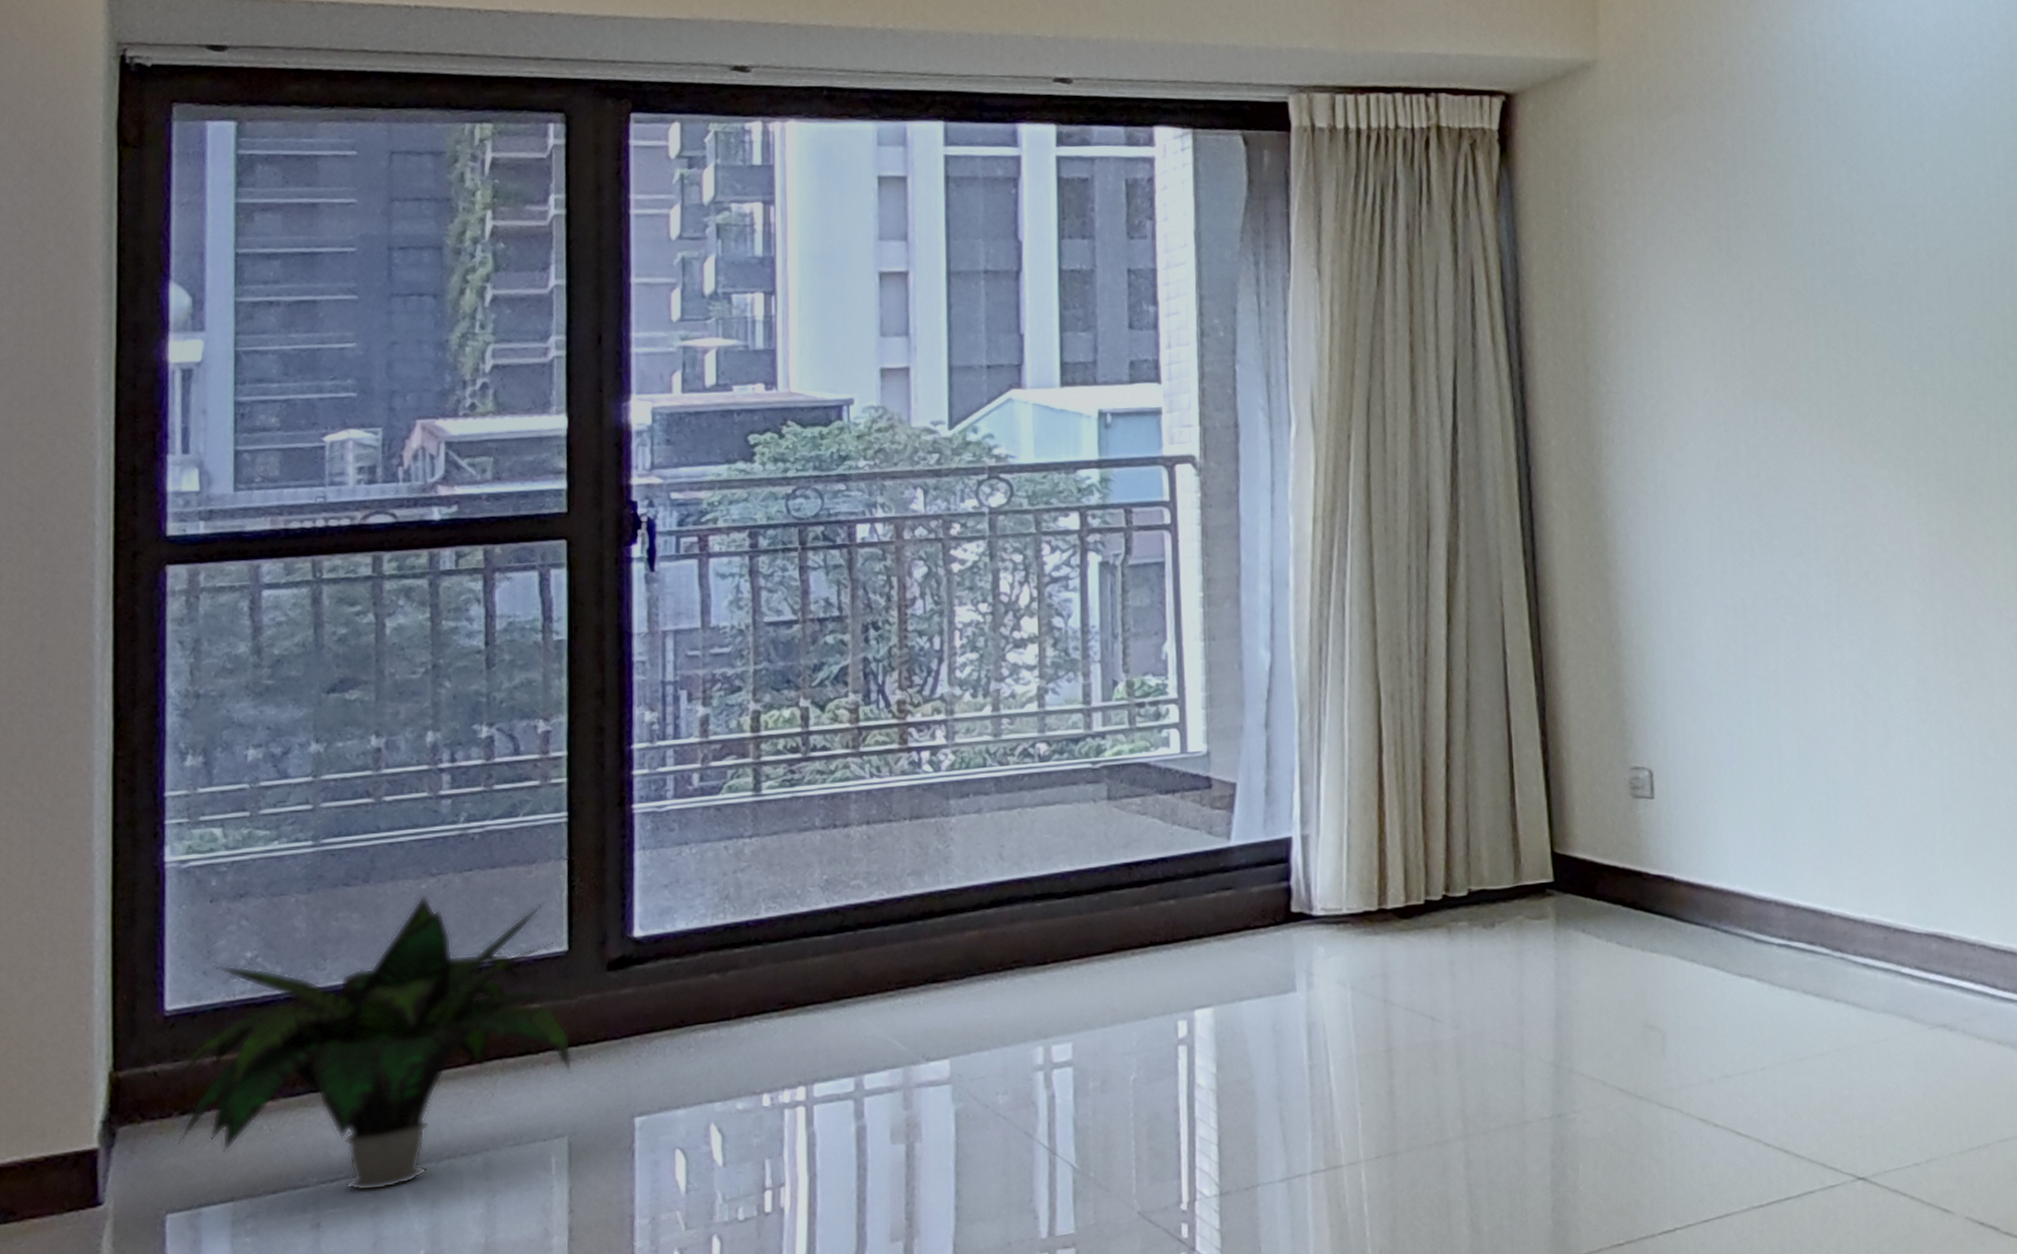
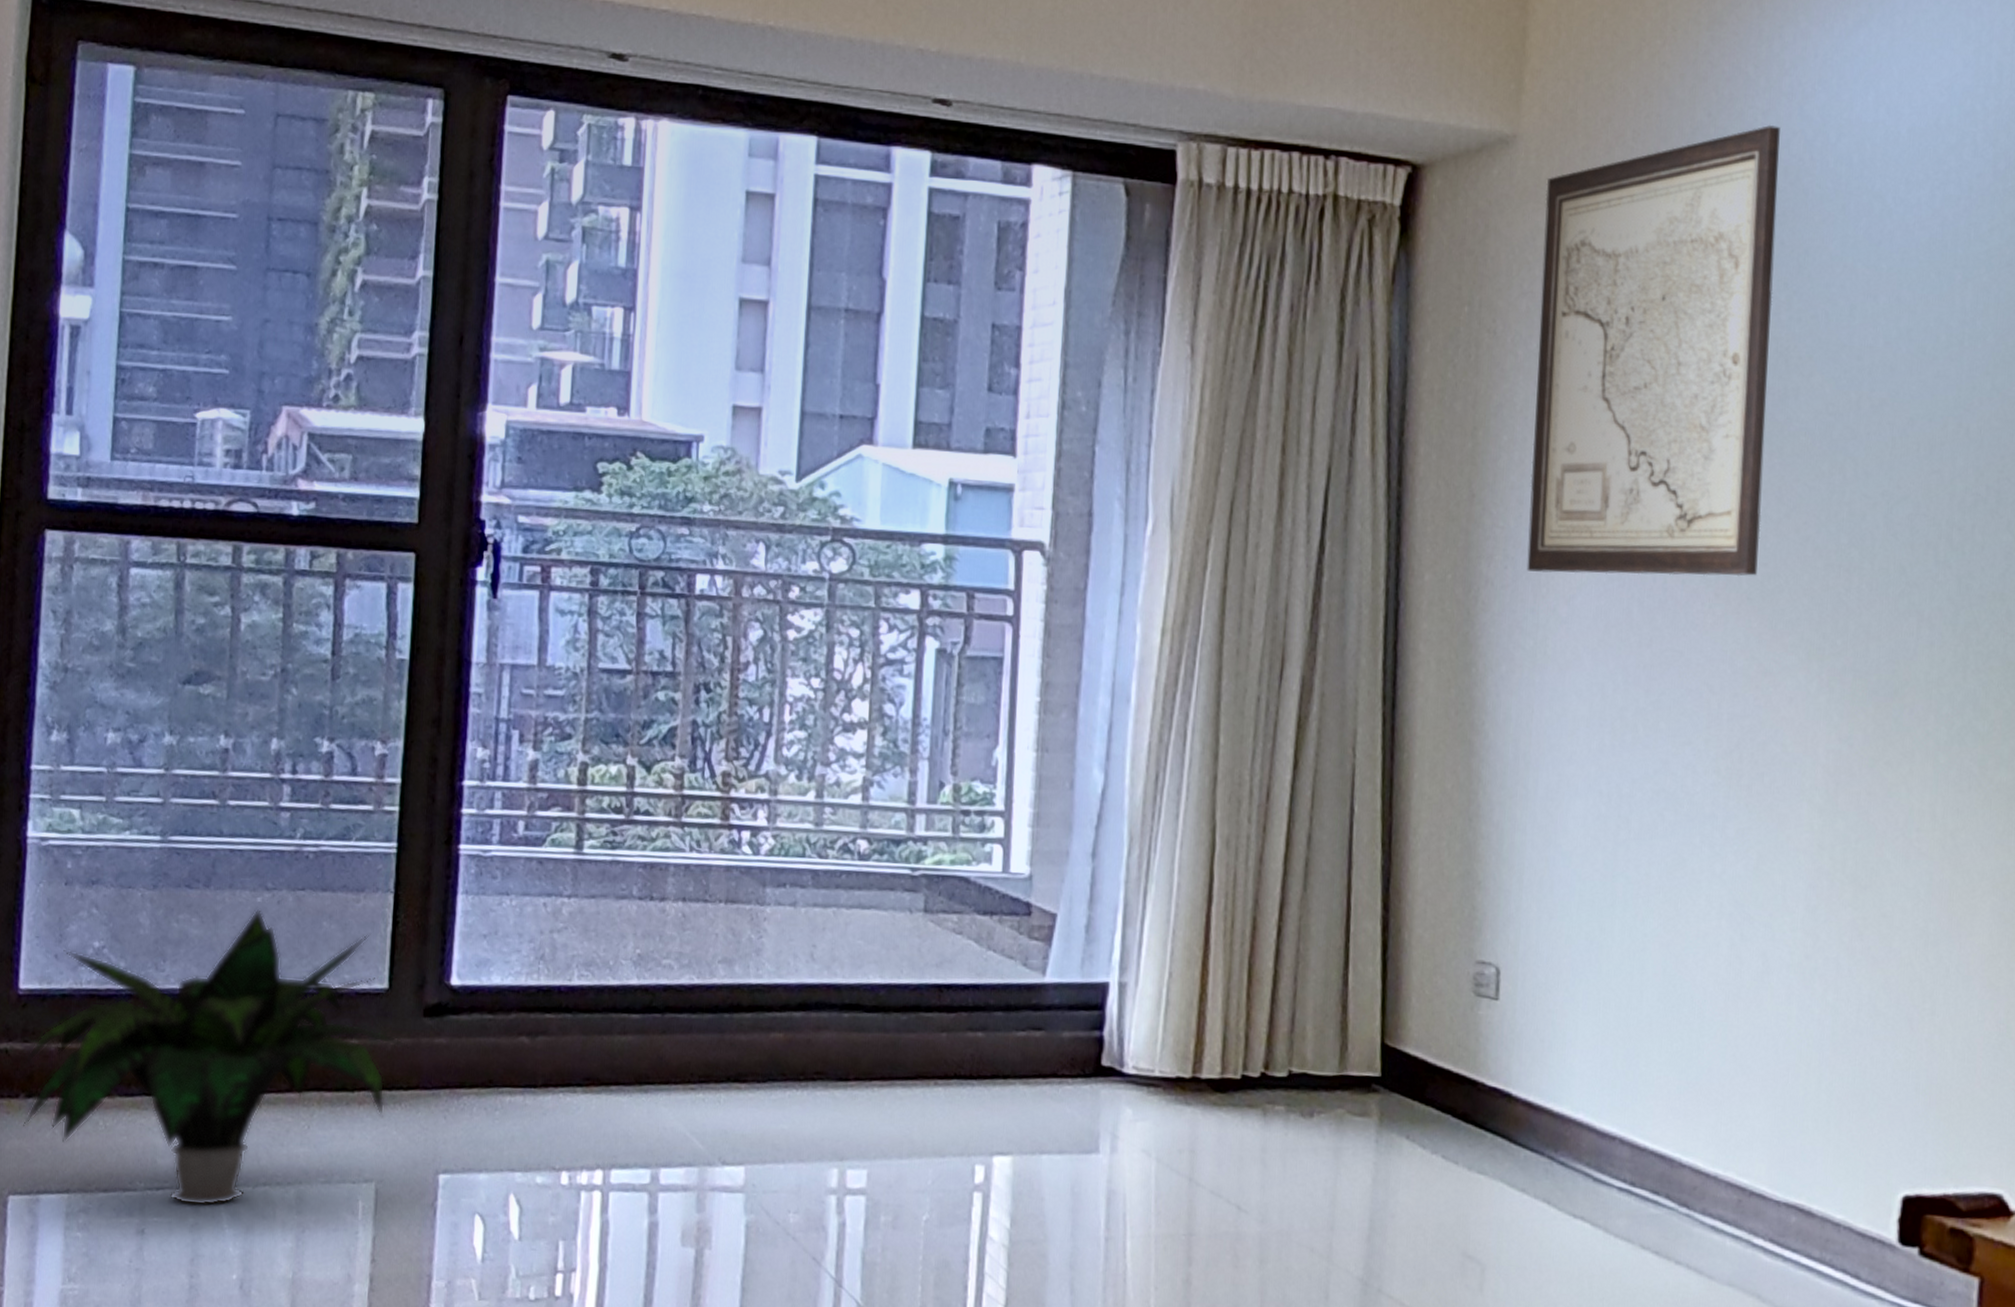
wall art: none [1627,32,1845,427] -> present [1526,125,1780,577]

